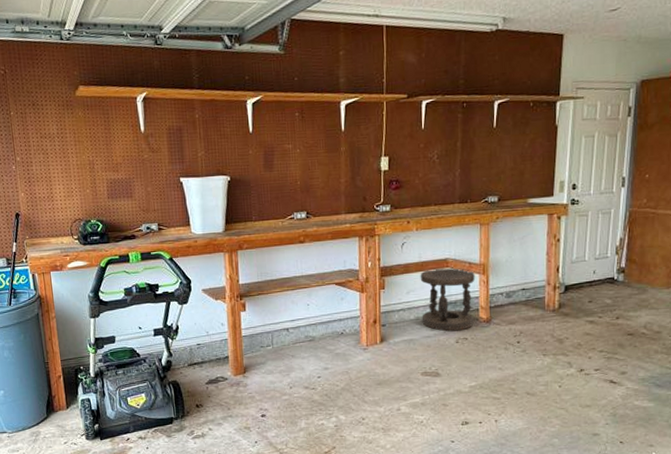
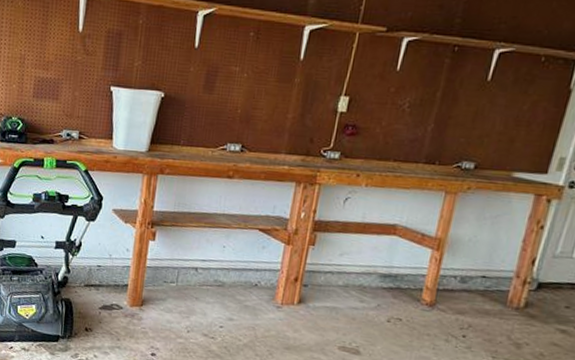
stool: present [420,268,475,332] -> none [351,233,427,310]

